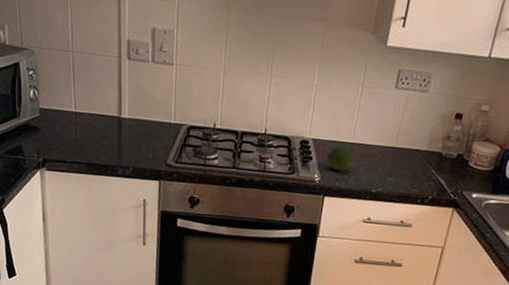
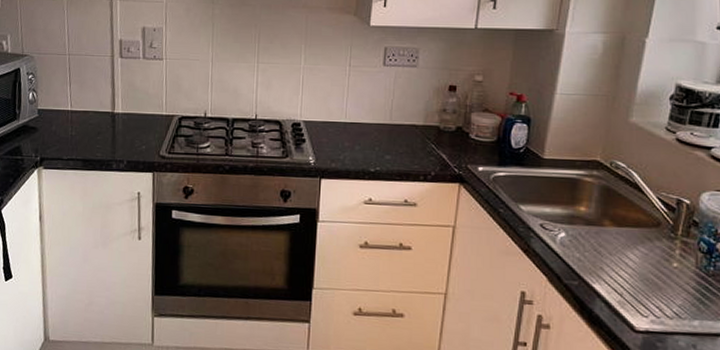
fruit: present [326,146,355,171] -> none [320,127,349,152]

